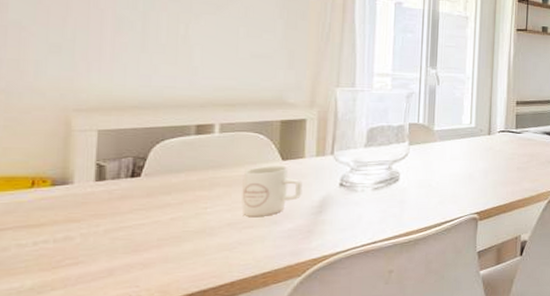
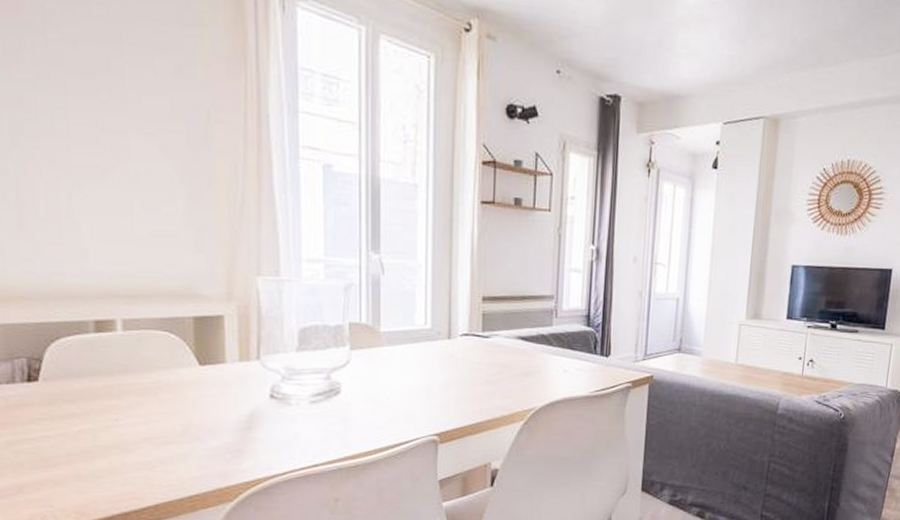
mug: present [241,166,303,217] -> none [155,372,227,431]

